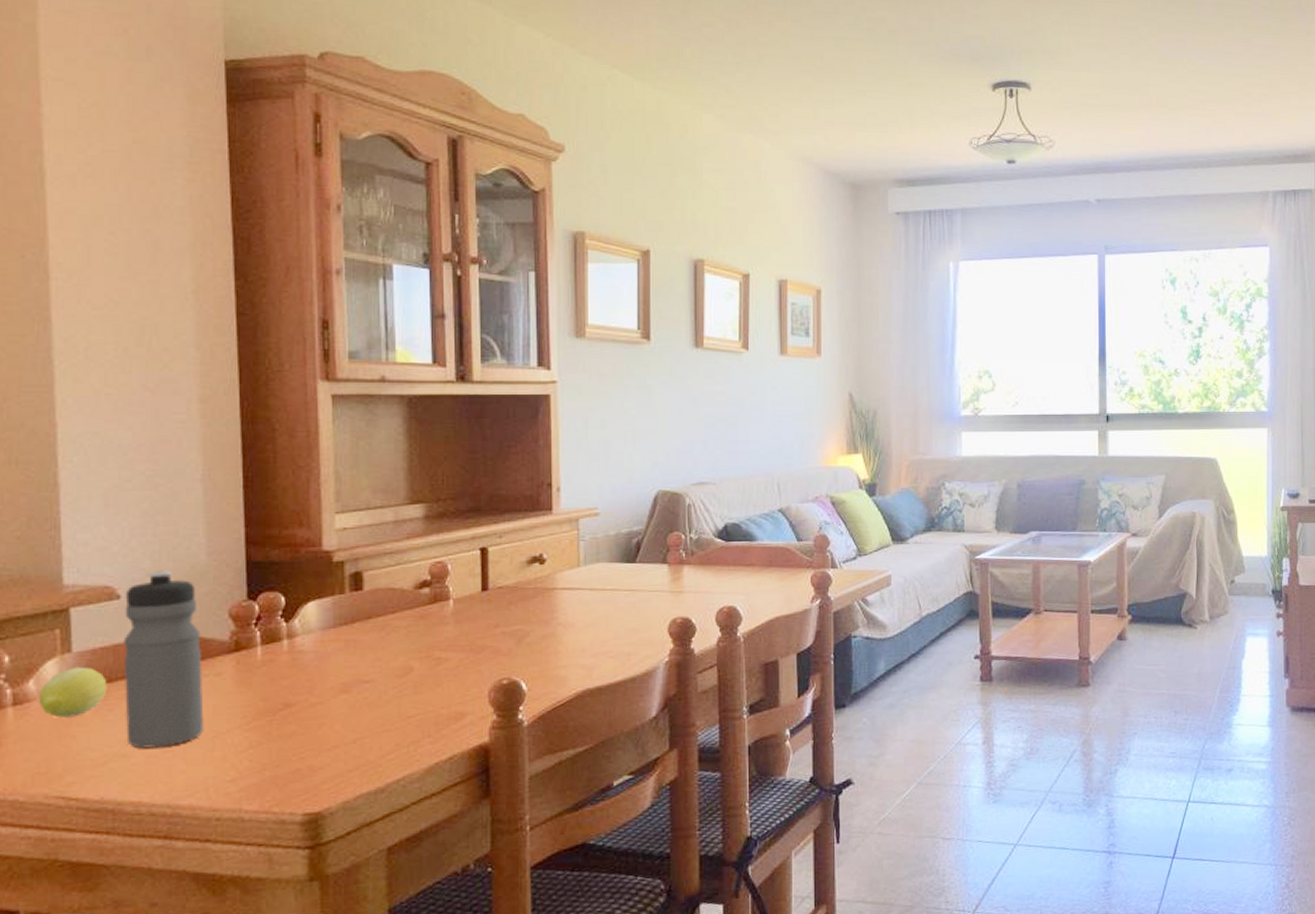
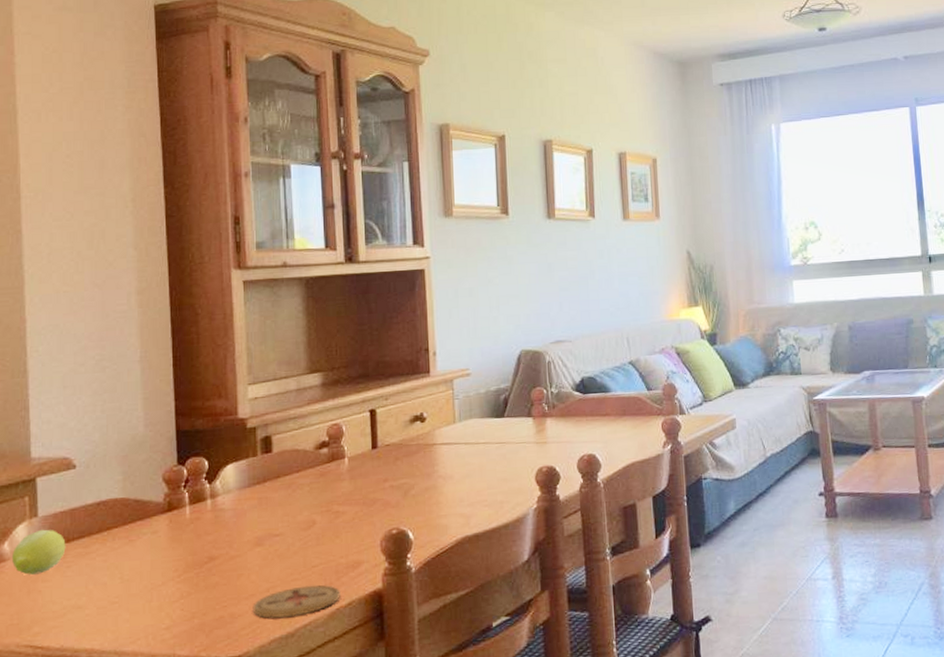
water bottle: present [123,570,204,749] -> none [78,441,144,601]
coaster: none [336,736,440,772] -> present [252,584,340,619]

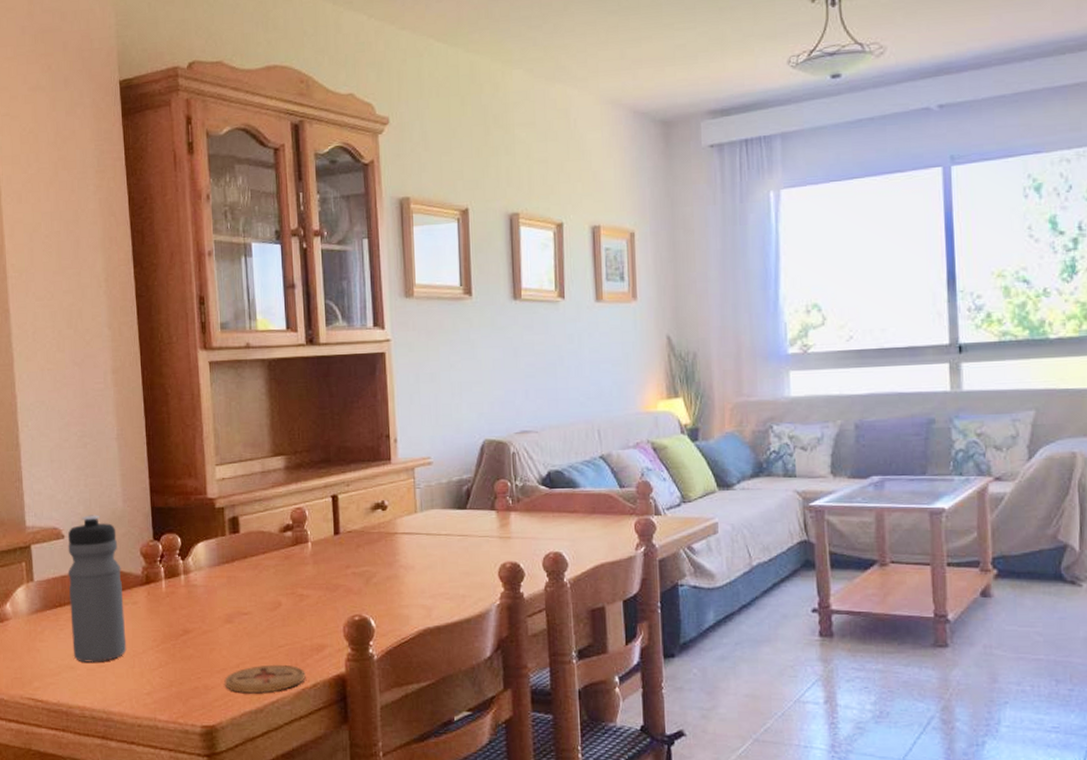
fruit: present [12,529,66,575] -> none [14,593,59,634]
water bottle: none [78,441,144,601] -> present [67,515,127,662]

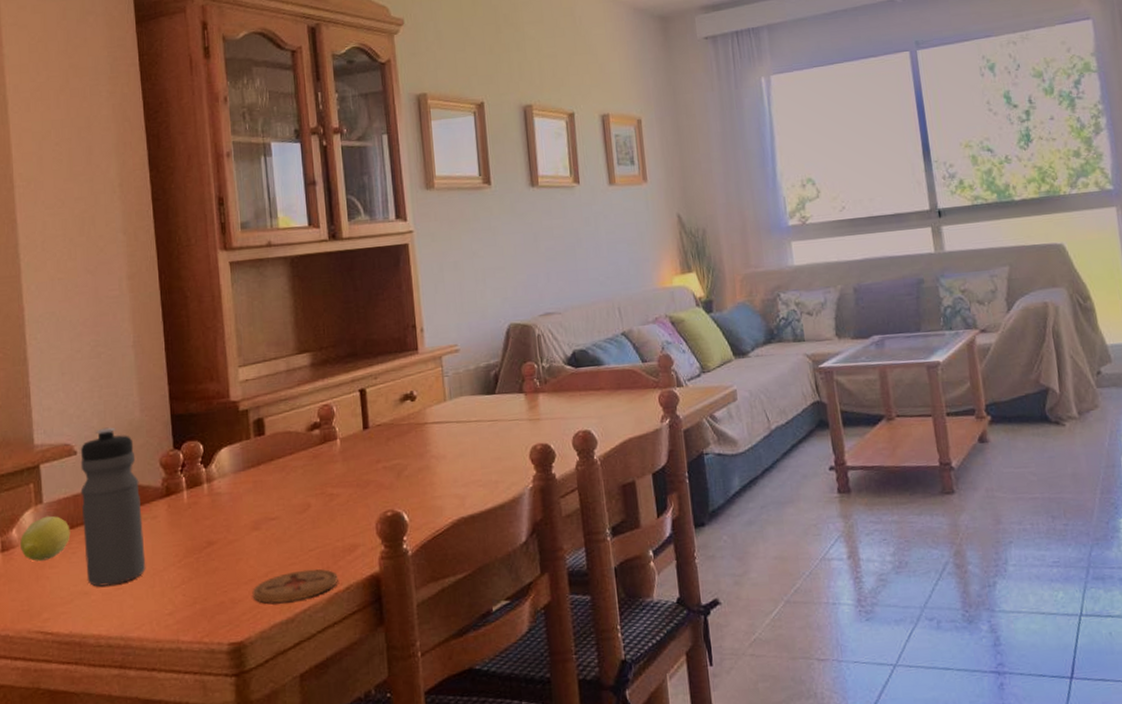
fruit: none [14,593,59,634] -> present [20,515,71,561]

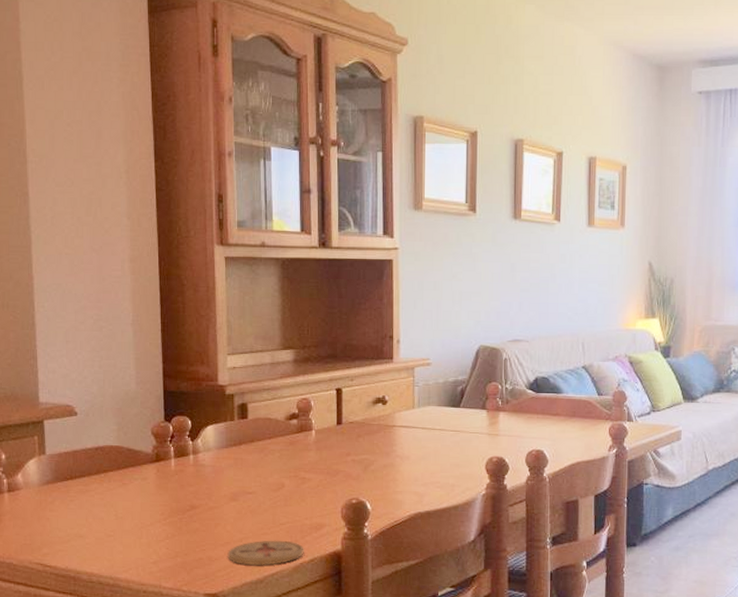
fruit: present [20,515,71,561] -> none [25,466,69,504]
water bottle: present [80,427,146,587] -> none [79,394,135,532]

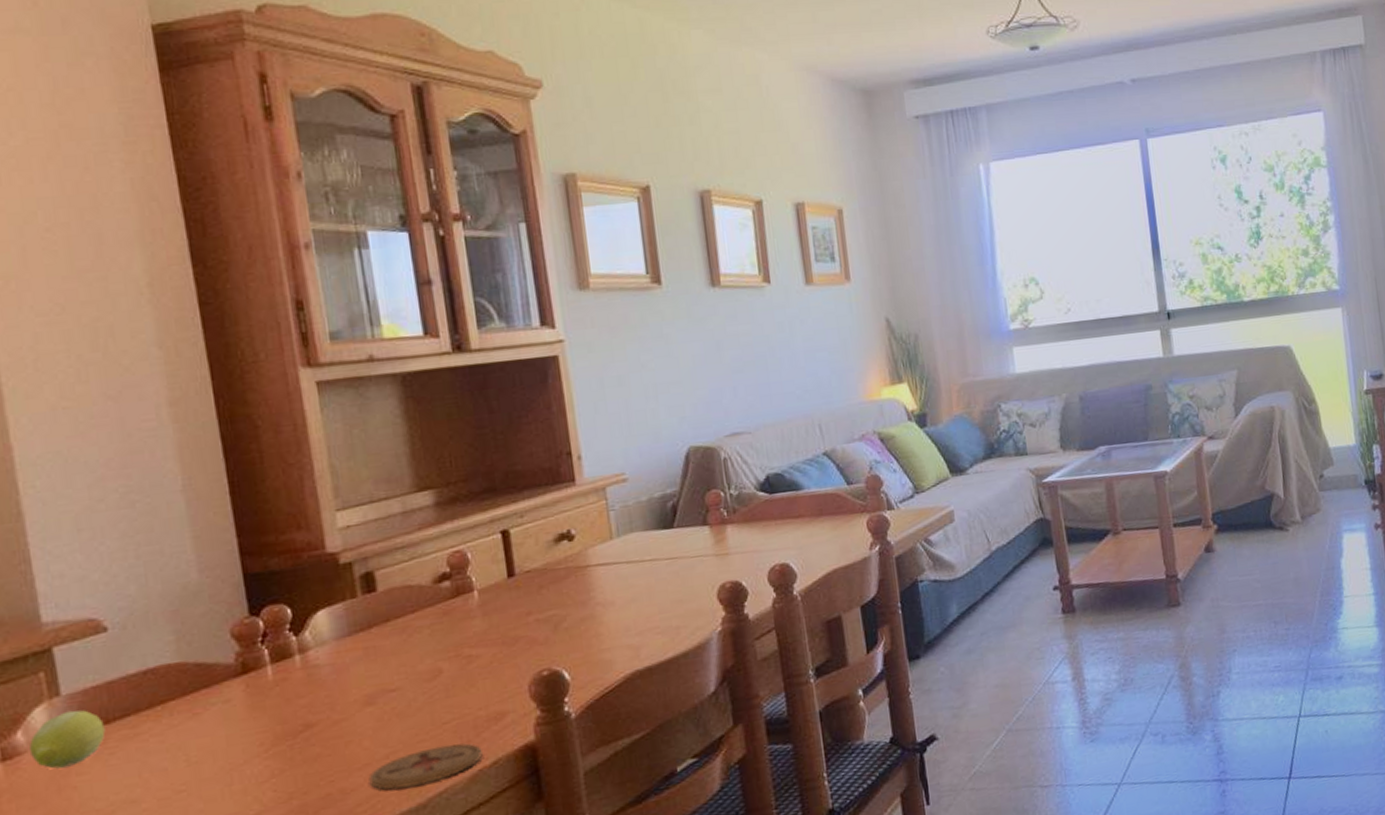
fruit: none [25,466,69,504] -> present [29,710,106,769]

